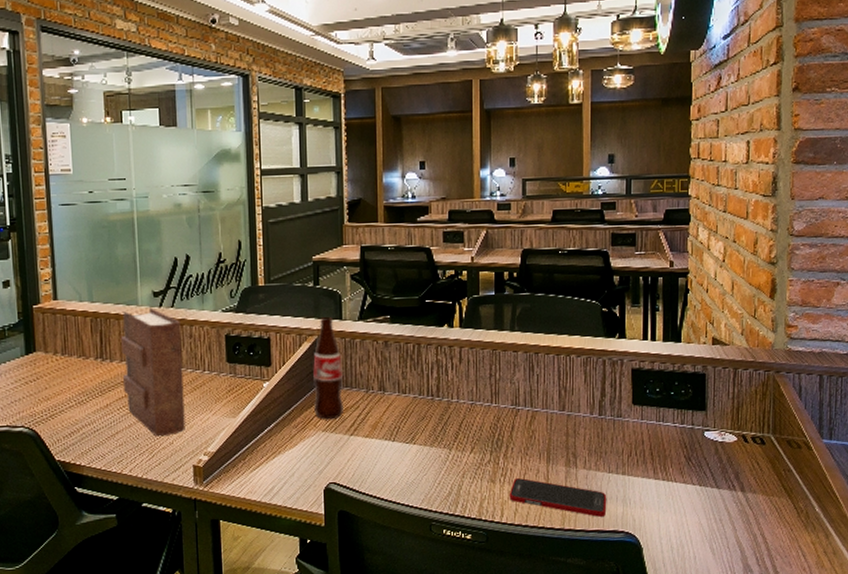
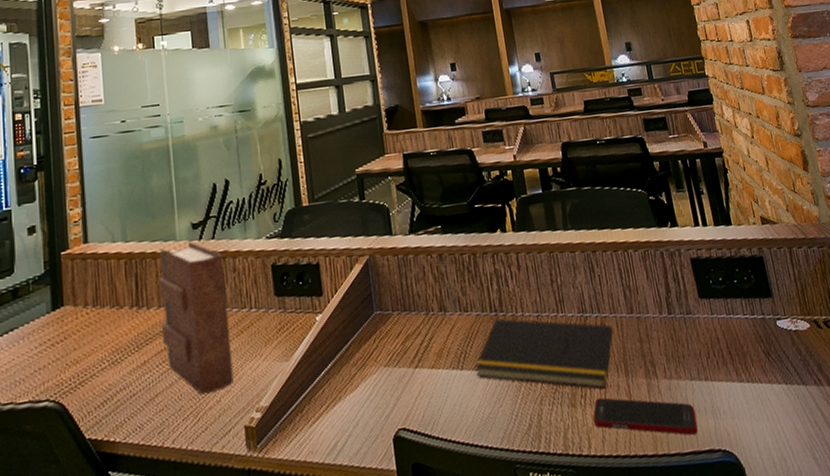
bottle: present [313,317,343,420] -> none [367,233,405,352]
notepad: none [406,402,542,470] -> present [475,318,614,388]

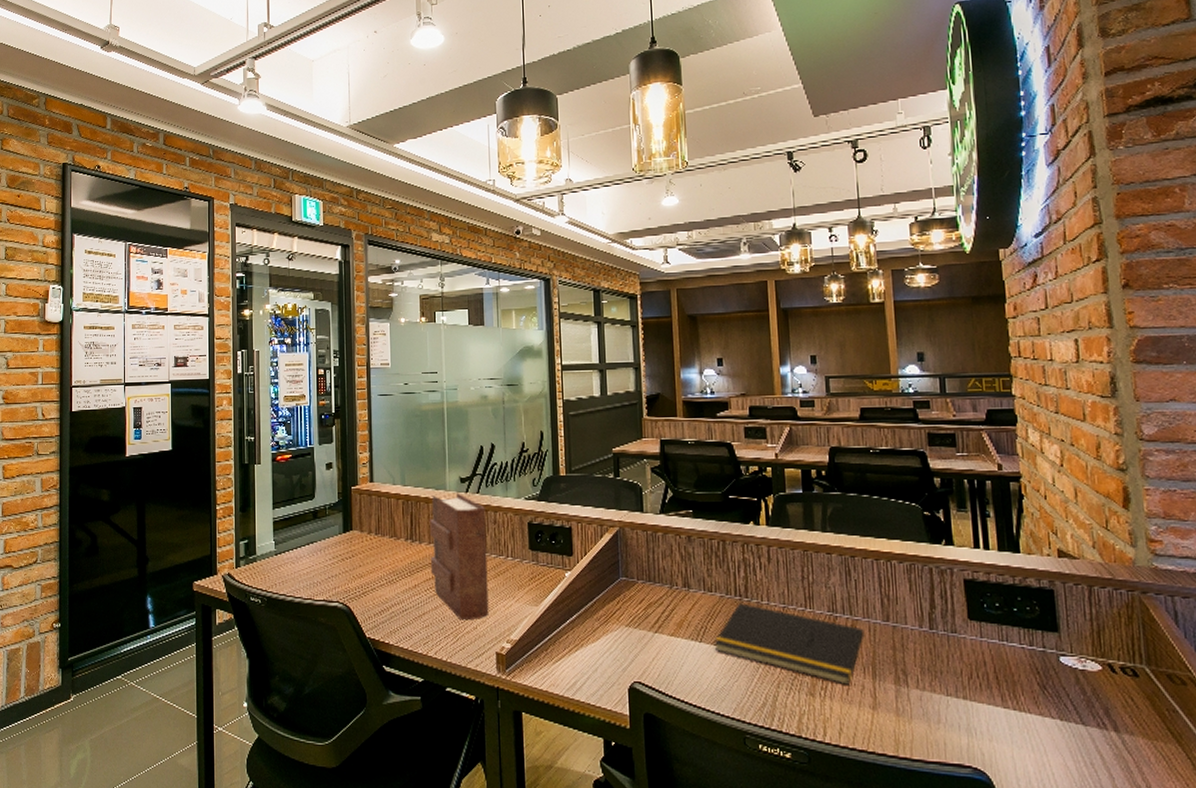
cell phone: present [592,397,698,436] -> none [831,694,948,746]

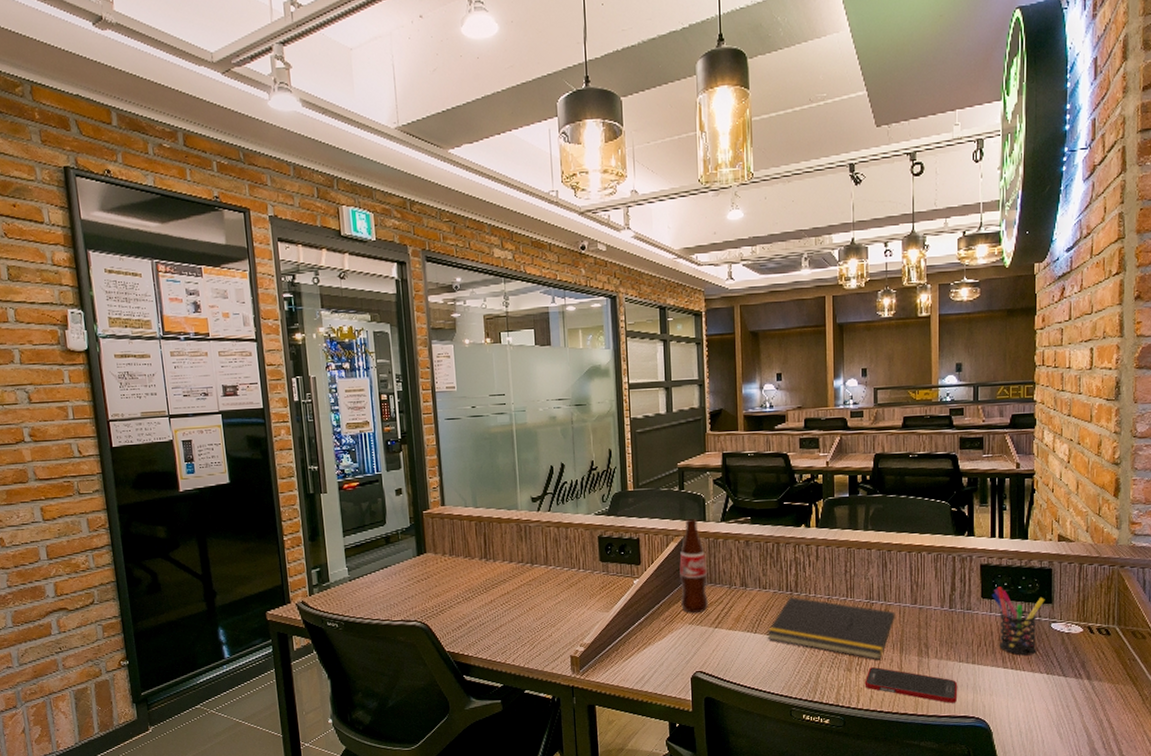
book: present [429,493,489,619] -> none [502,512,563,629]
bottle: none [615,509,647,615] -> present [679,519,708,614]
cell phone: none [831,694,948,746] -> present [864,667,958,703]
pen holder: none [980,607,1049,694] -> present [991,586,1045,656]

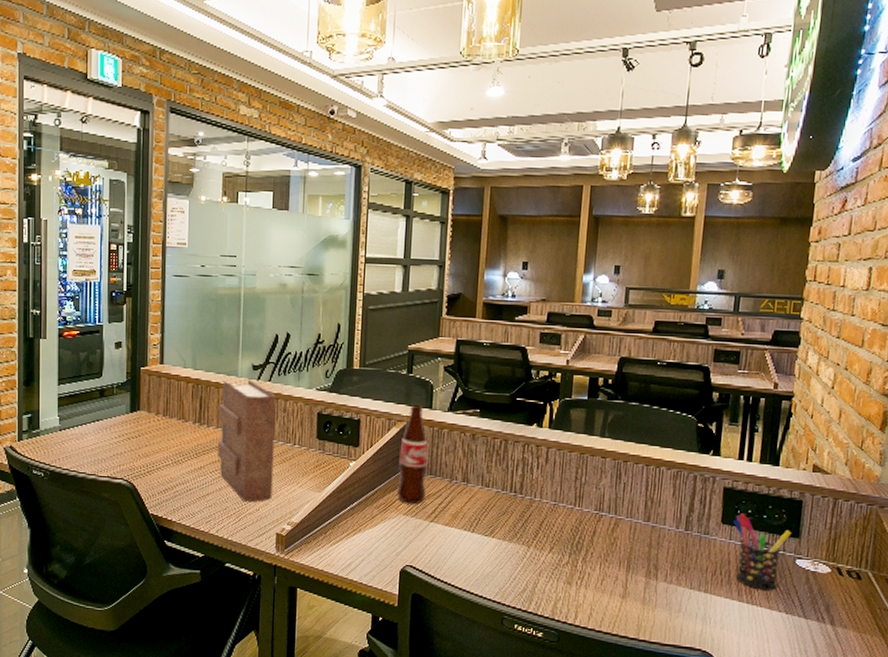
book: none [502,512,563,629] -> present [217,380,276,502]
notepad: present [767,597,895,660] -> none [484,498,626,576]
cell phone: present [864,667,958,703] -> none [584,583,686,632]

